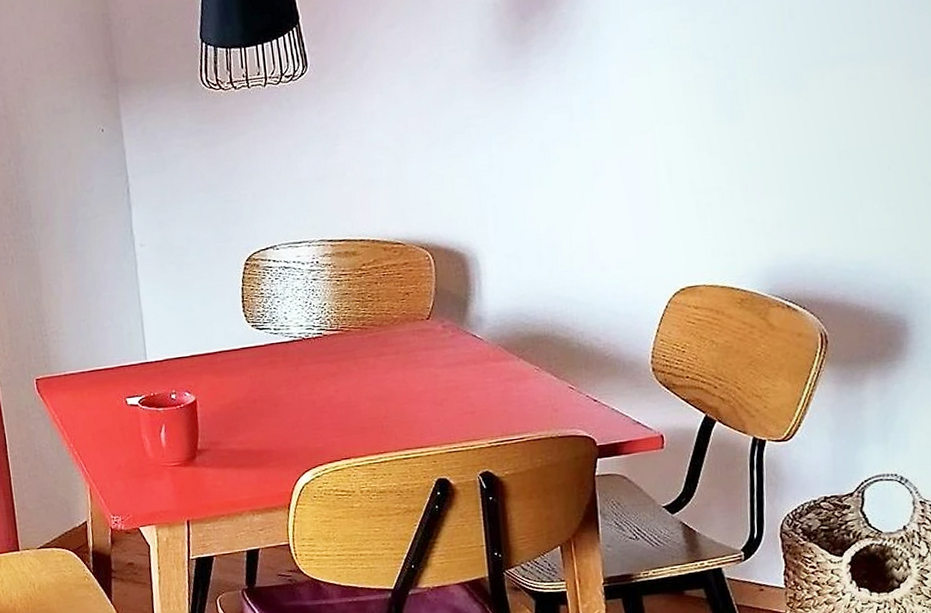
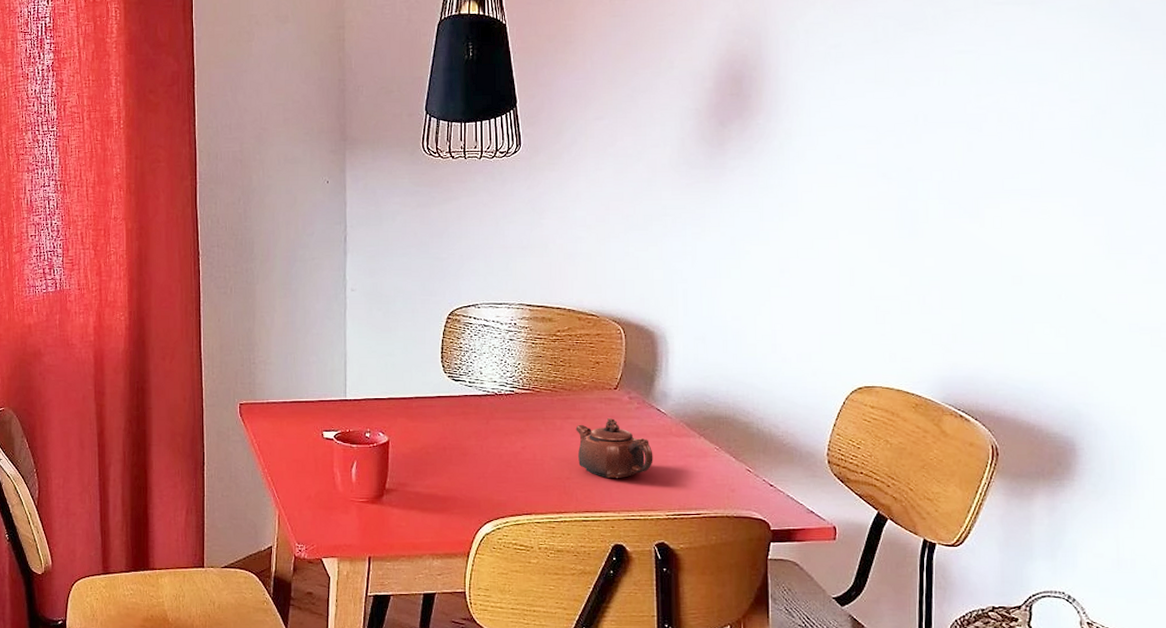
teapot: none [389,349,472,412] -> present [575,417,653,478]

